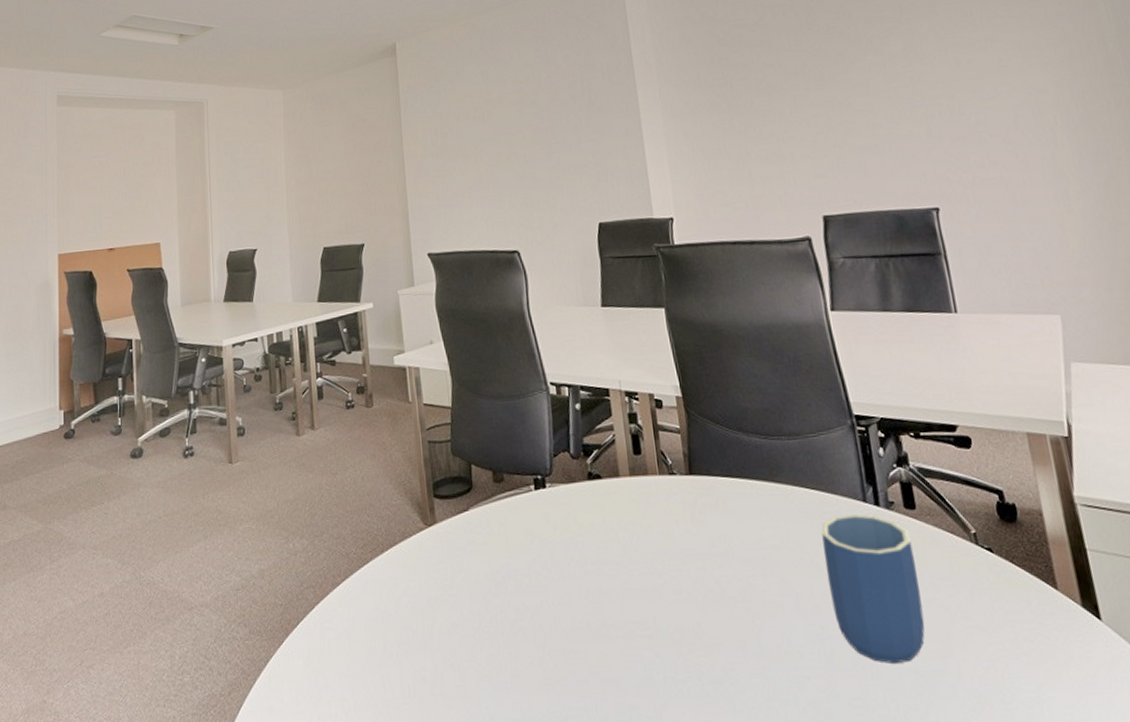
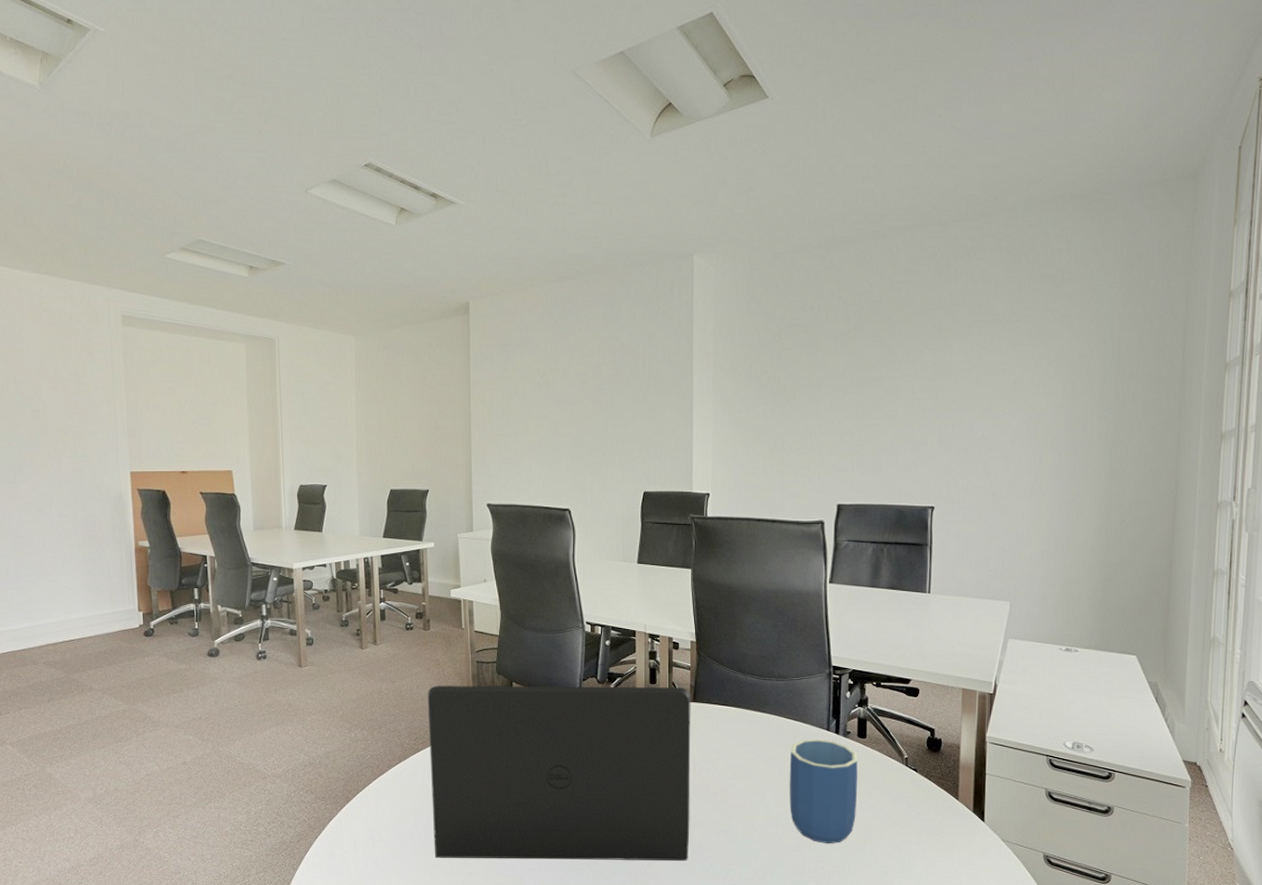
laptop: none [374,457,714,709] -> present [427,685,691,862]

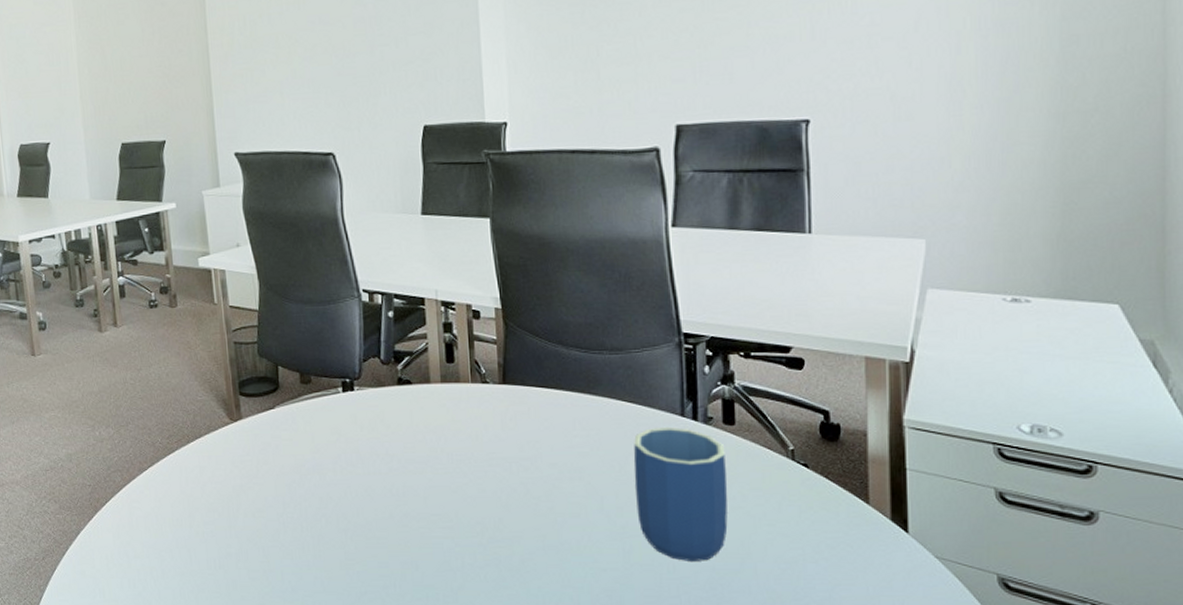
laptop: present [427,685,691,862] -> none [179,366,510,584]

